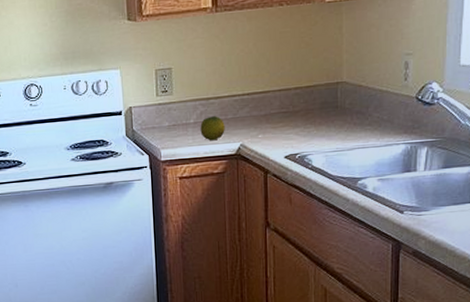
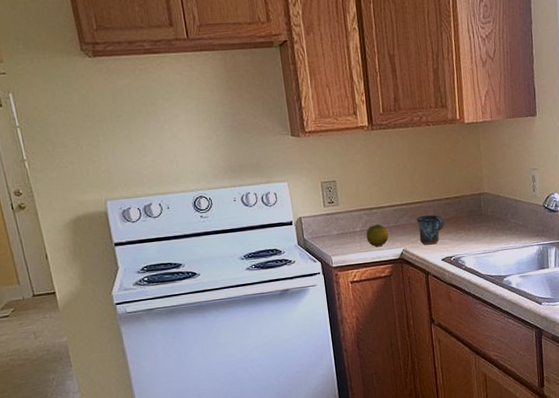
mug: none [257,106,291,140] -> present [415,215,444,245]

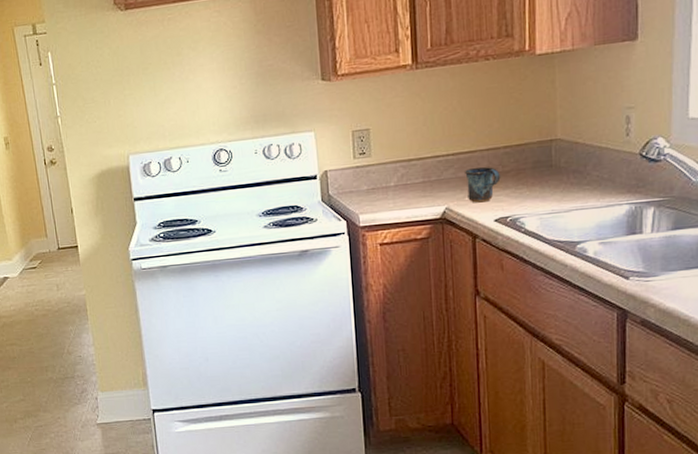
fruit: present [366,224,389,247] -> none [401,178,429,205]

